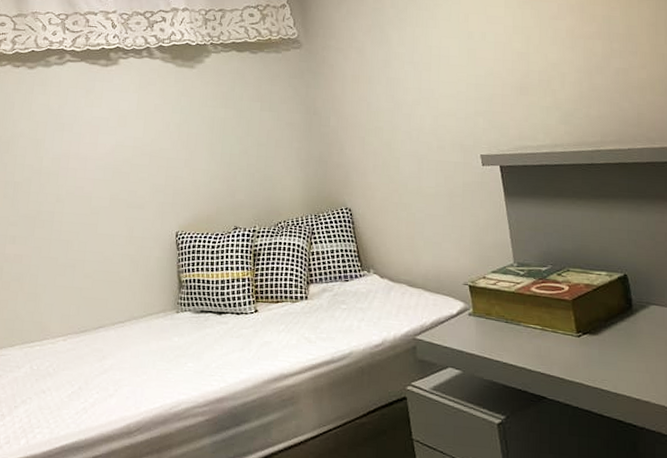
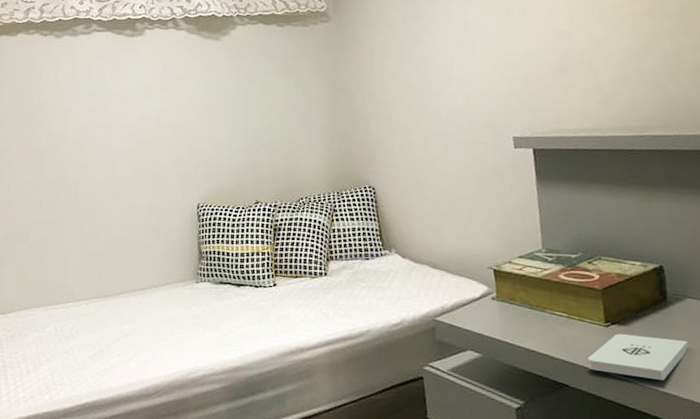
notepad: none [562,342,655,387] -> present [587,333,689,381]

